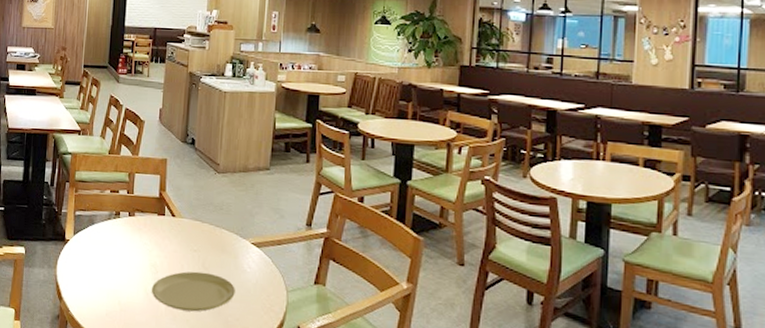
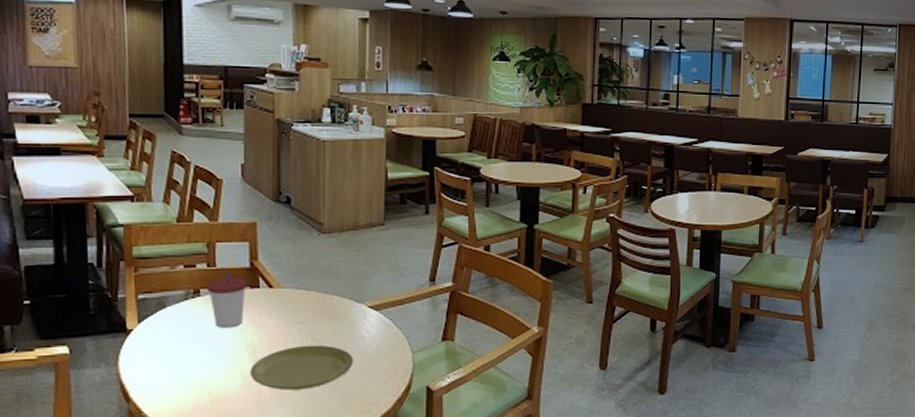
cup: none [125,199,156,248] -> present [206,272,248,328]

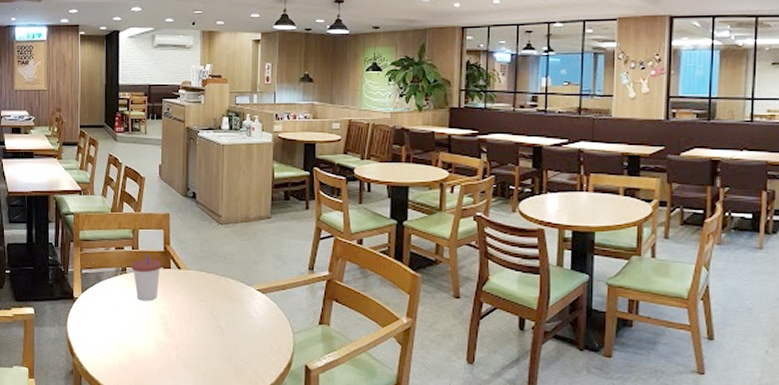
plate: present [251,345,353,390] -> none [163,320,243,358]

